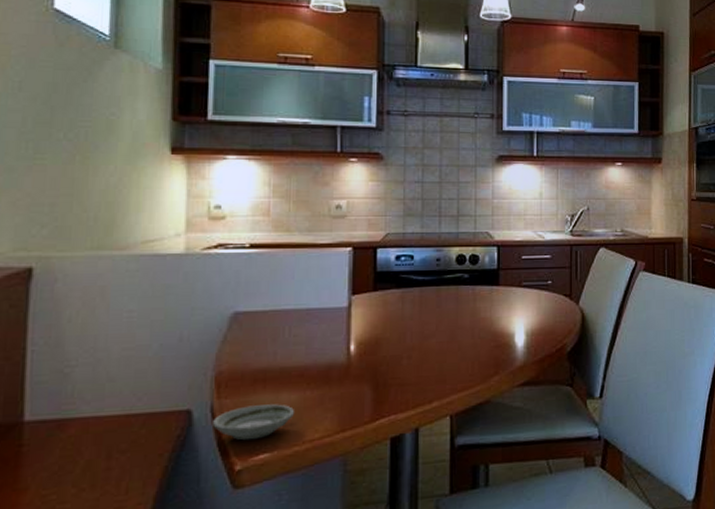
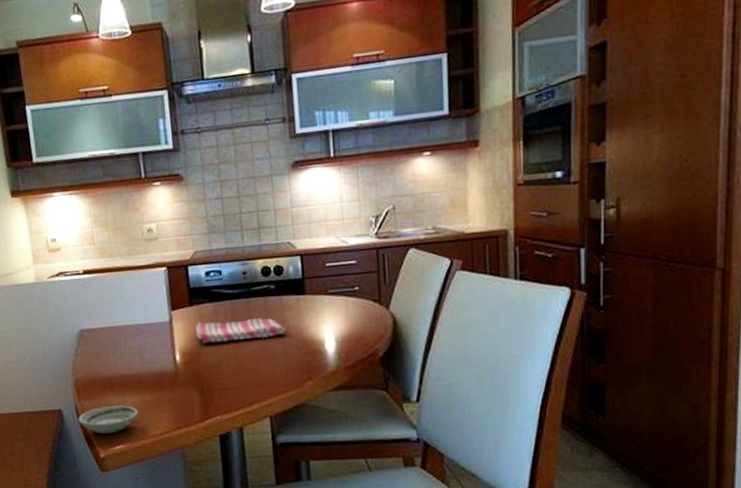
dish towel: none [378,308,476,333] -> present [196,318,286,344]

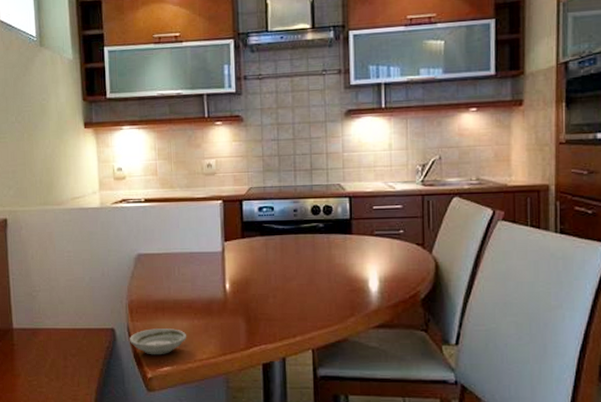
dish towel: present [196,318,286,344] -> none [247,254,332,275]

